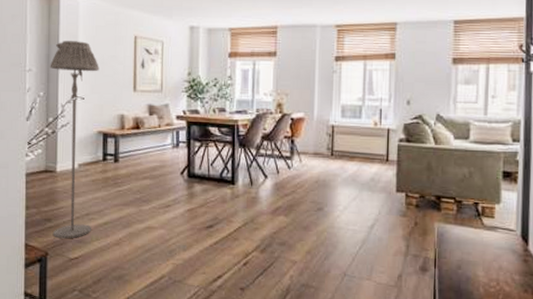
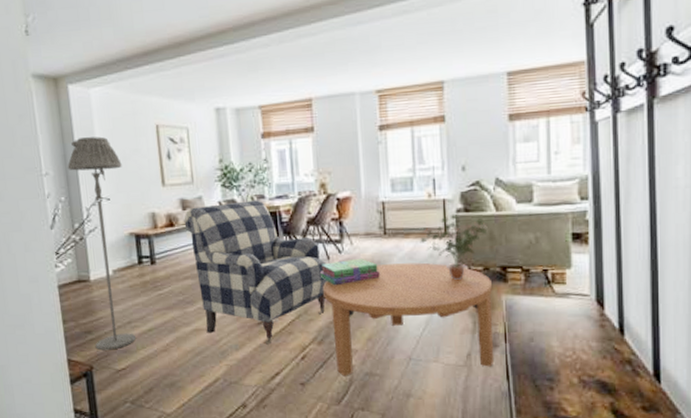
chair: none [149,112,276,248] -> present [184,200,327,345]
stack of books: none [268,175,324,199] -> present [319,258,380,286]
coffee table: none [270,183,427,290] -> present [323,262,495,376]
potted plant: none [363,142,426,204] -> present [419,213,488,280]

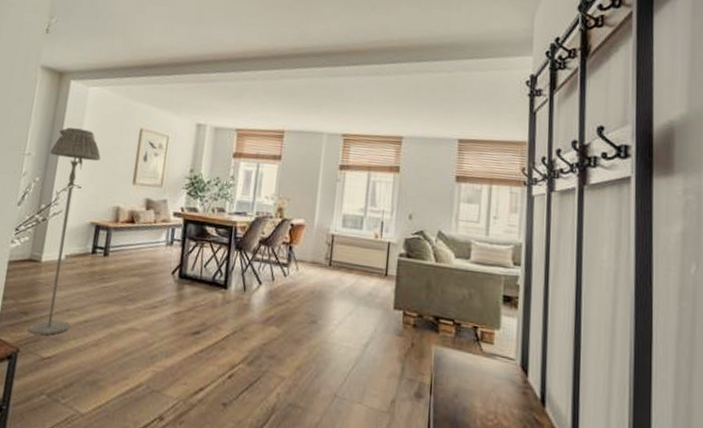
chair: present [184,200,327,345] -> none [141,208,271,357]
stack of books: present [319,258,380,286] -> none [262,284,319,308]
coffee table: present [323,262,495,376] -> none [261,294,425,418]
potted plant: present [419,213,488,280] -> none [361,257,426,323]

